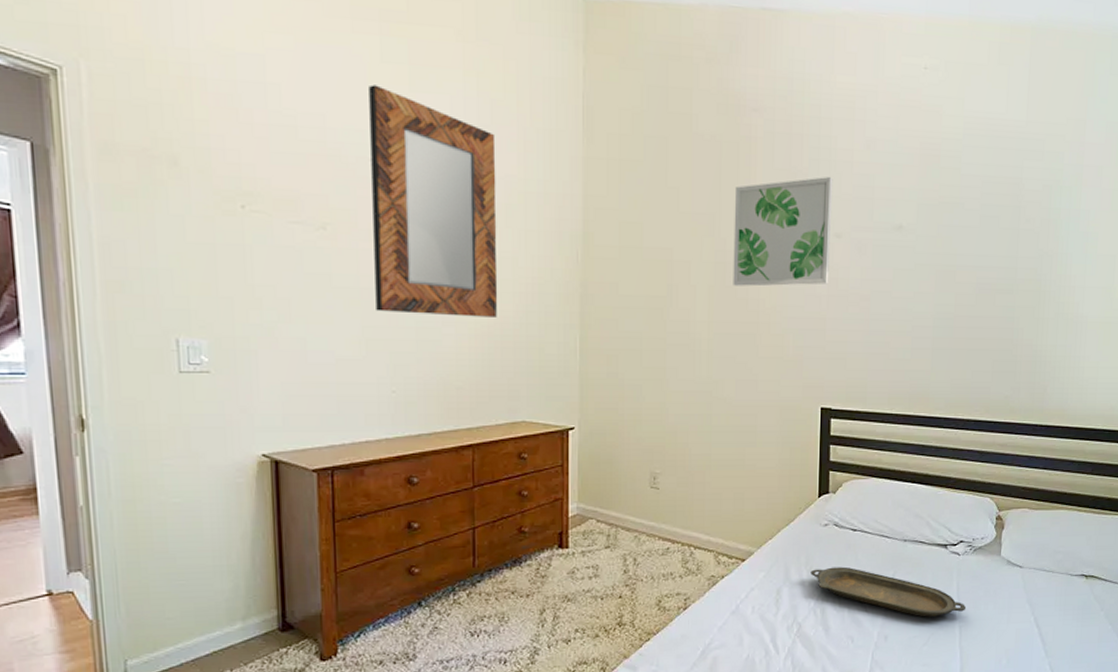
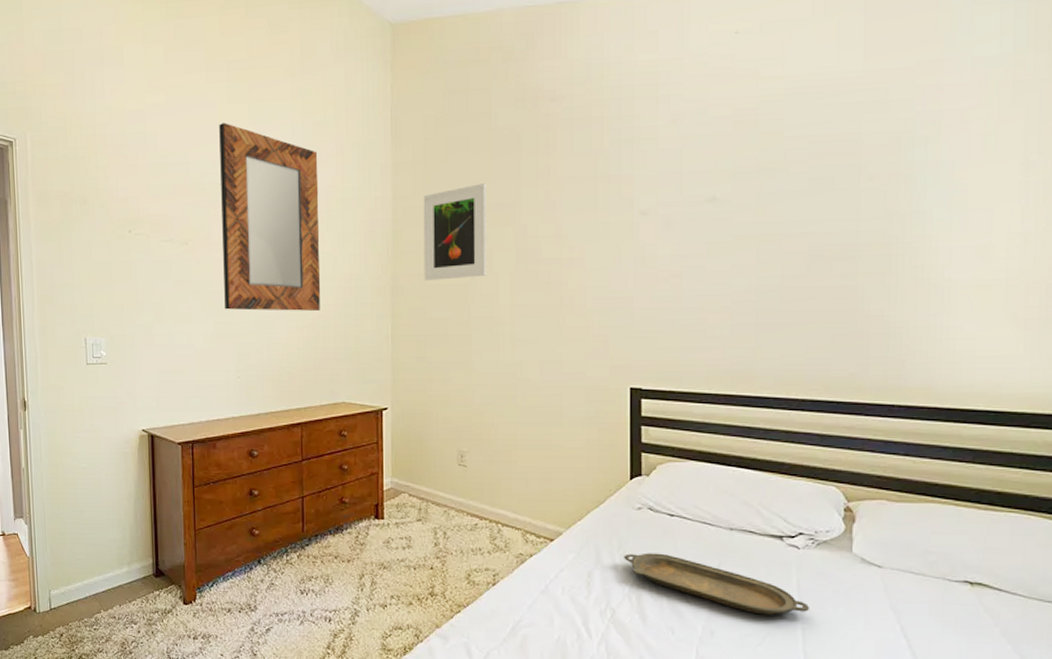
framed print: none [617,190,686,291] -> present [423,183,487,280]
wall art: present [733,177,833,287] -> none [534,156,637,270]

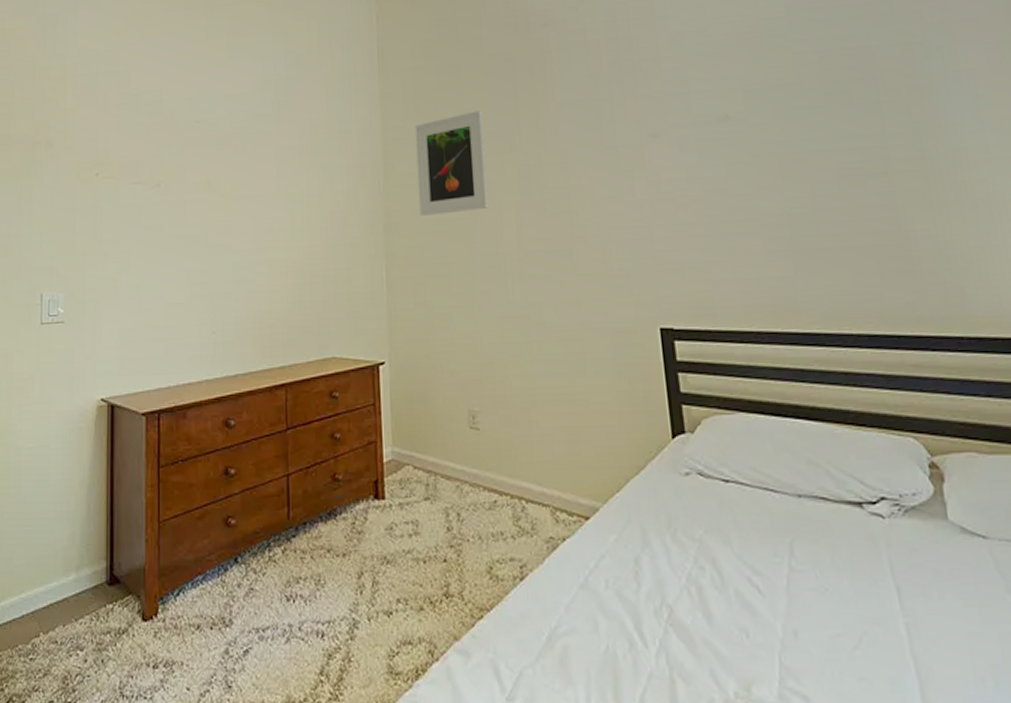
home mirror: present [219,122,321,311] -> none [197,59,306,256]
serving tray: present [624,553,810,615] -> none [675,530,911,607]

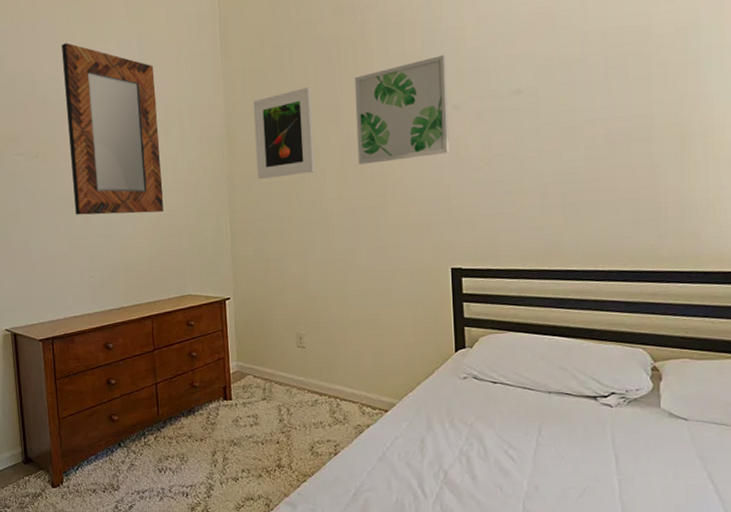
home mirror: none [197,59,306,256] -> present [62,43,164,215]
wall art: none [532,77,650,200] -> present [354,55,450,165]

